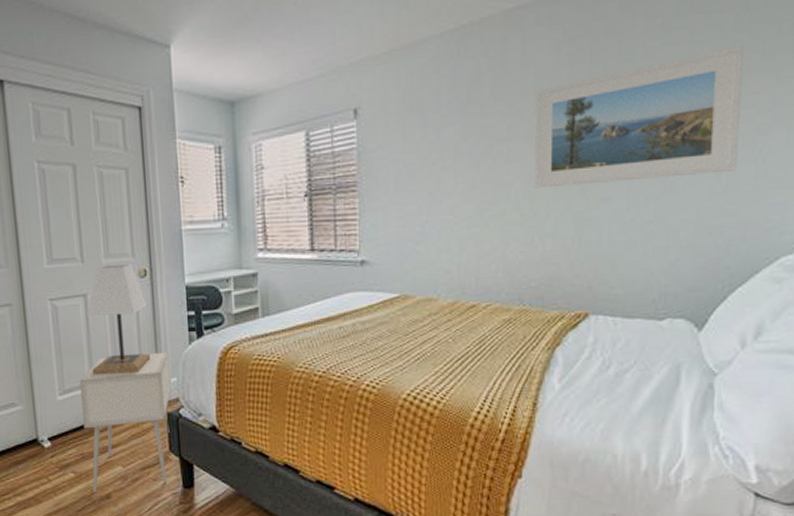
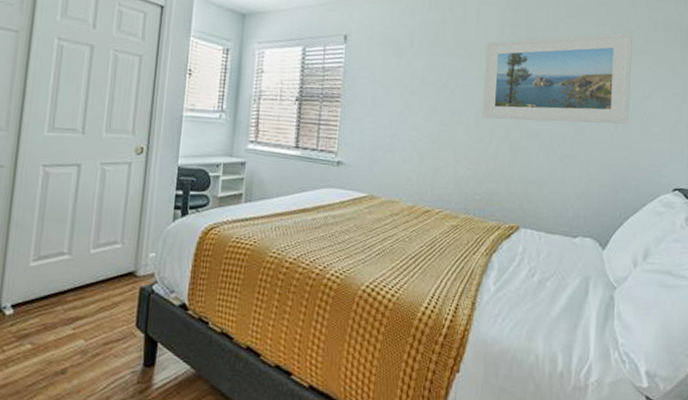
nightstand: present [79,352,171,493] -> none [48,226,152,367]
lamp: present [87,264,151,375] -> none [71,139,139,245]

